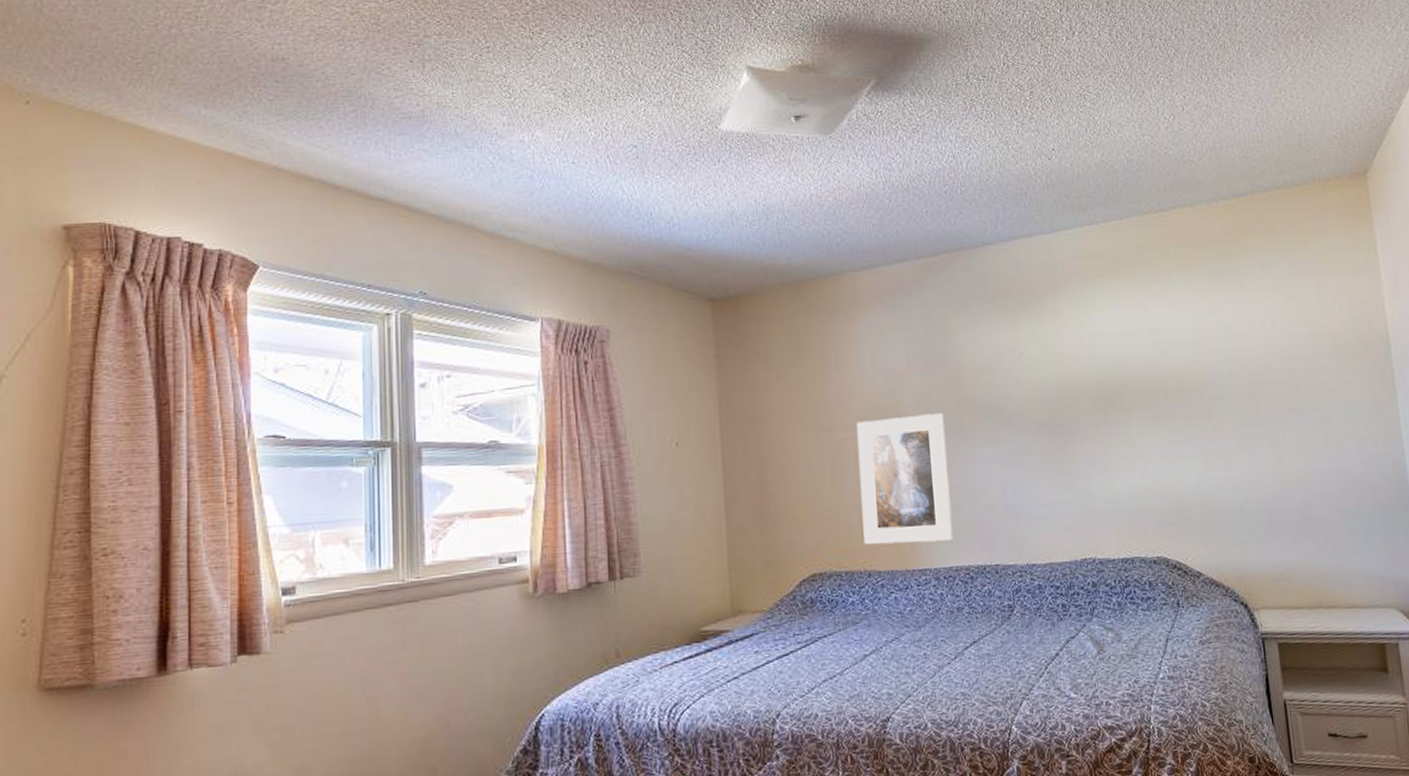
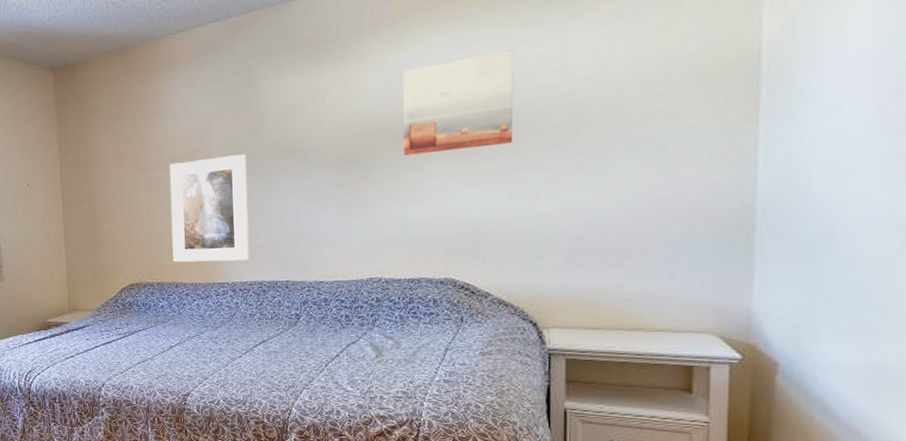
wall art: none [1096,316,1204,420] -> present [402,50,513,156]

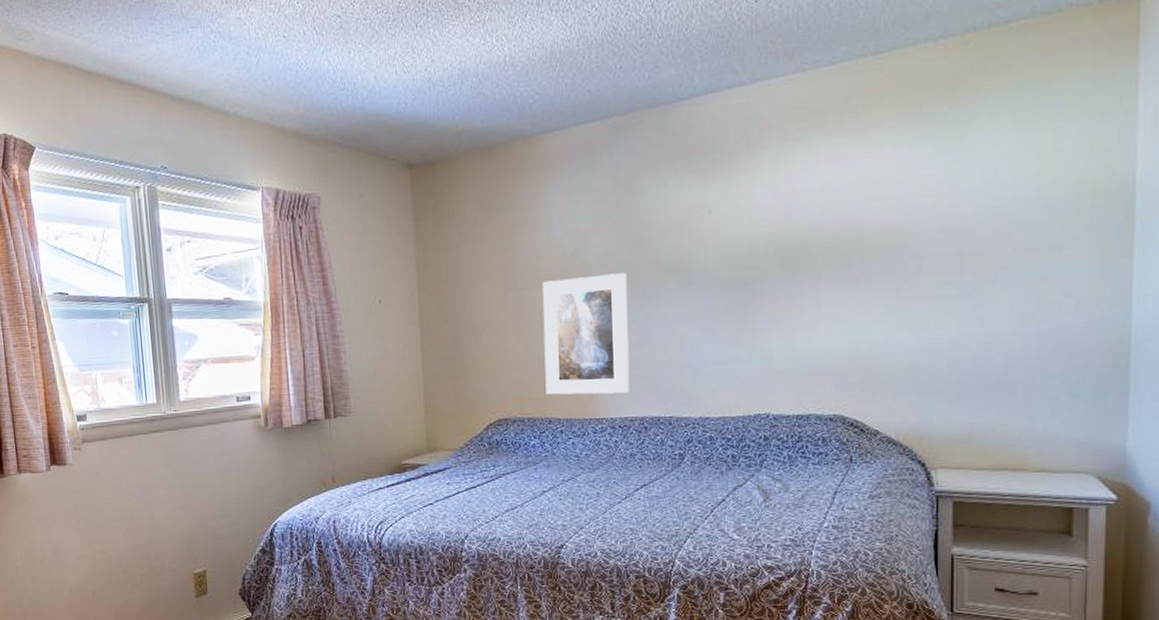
wall art: present [402,50,513,156] -> none [792,169,903,280]

